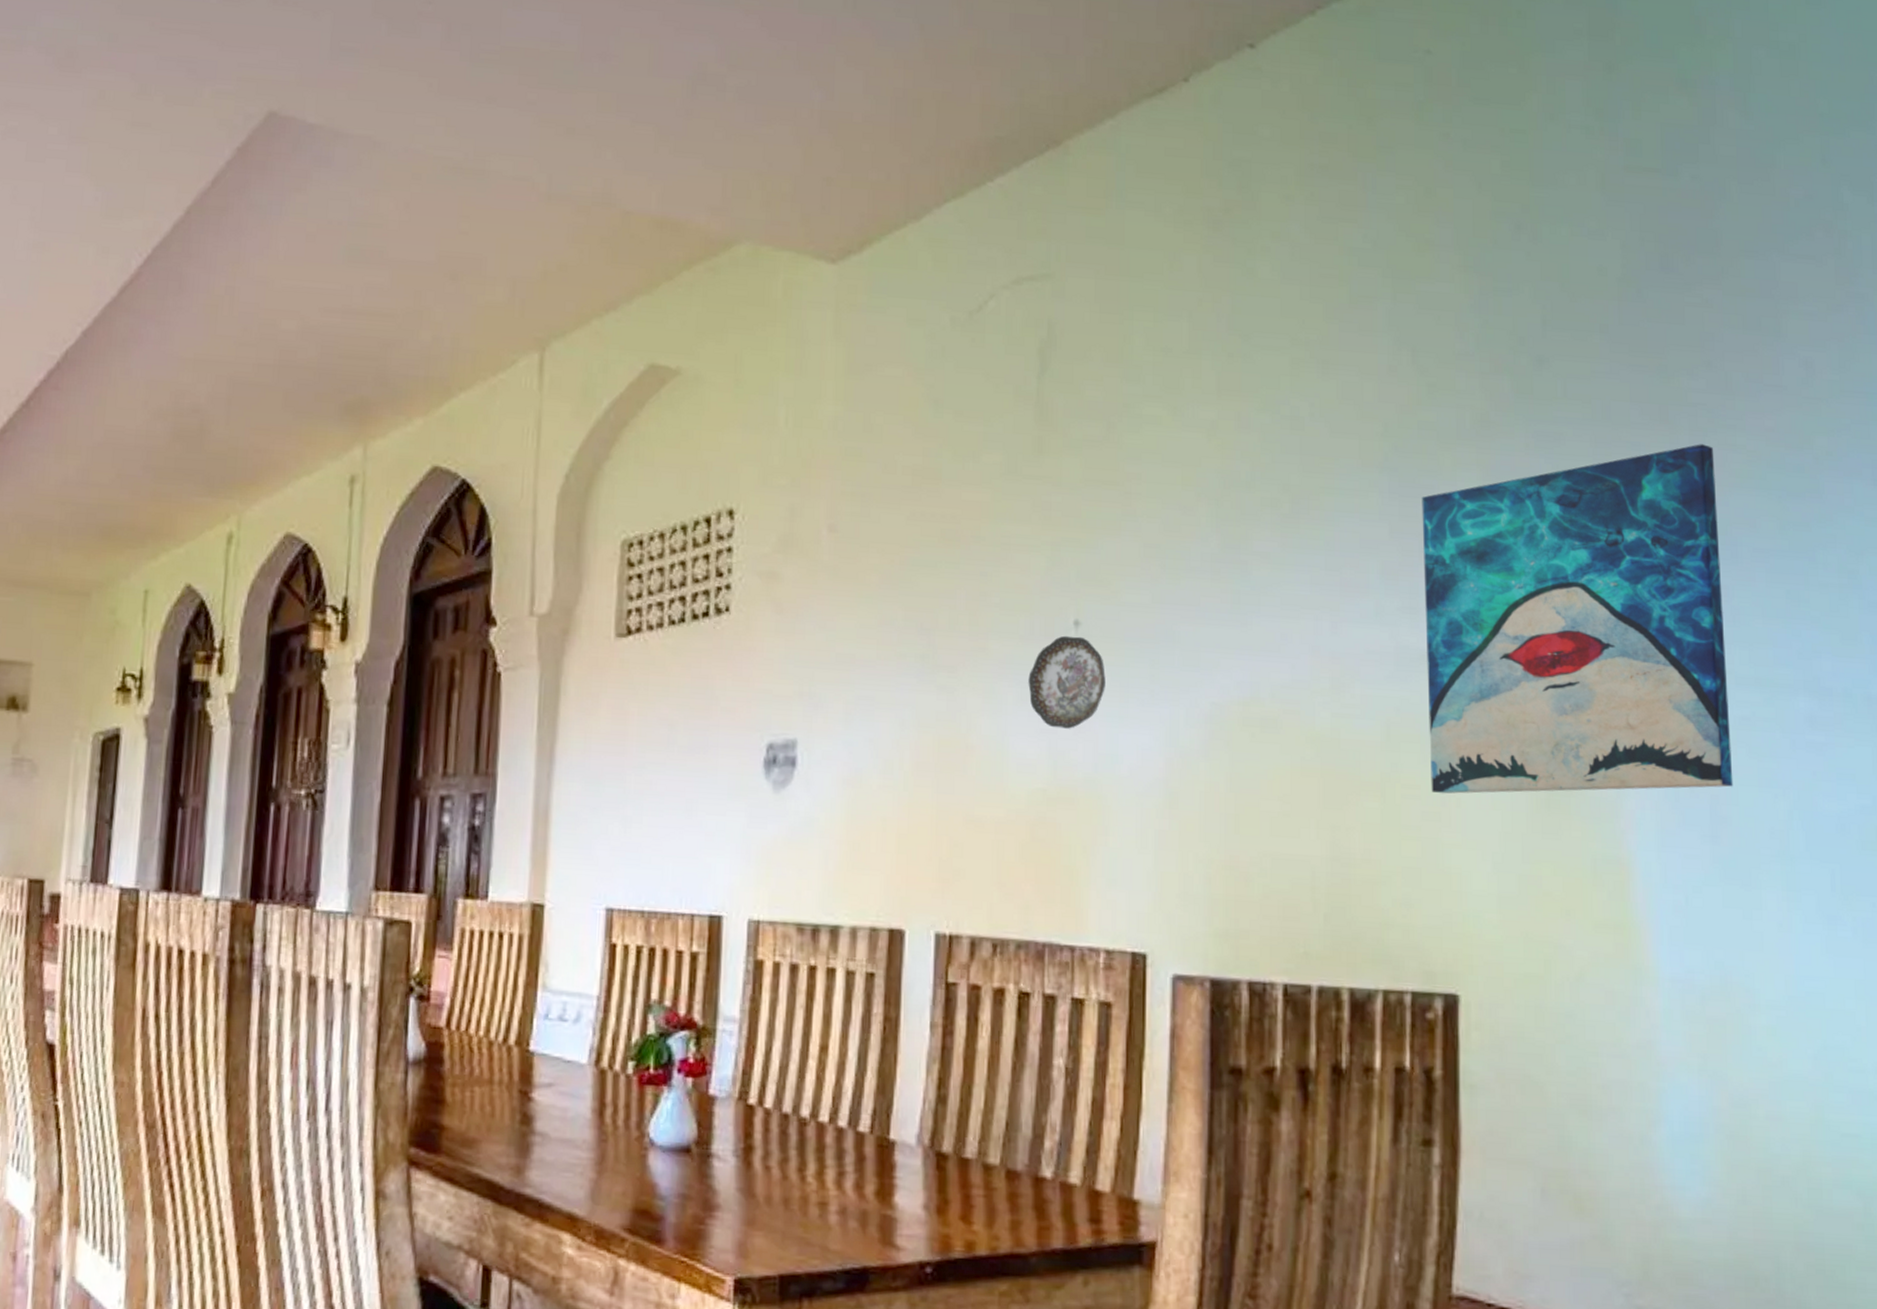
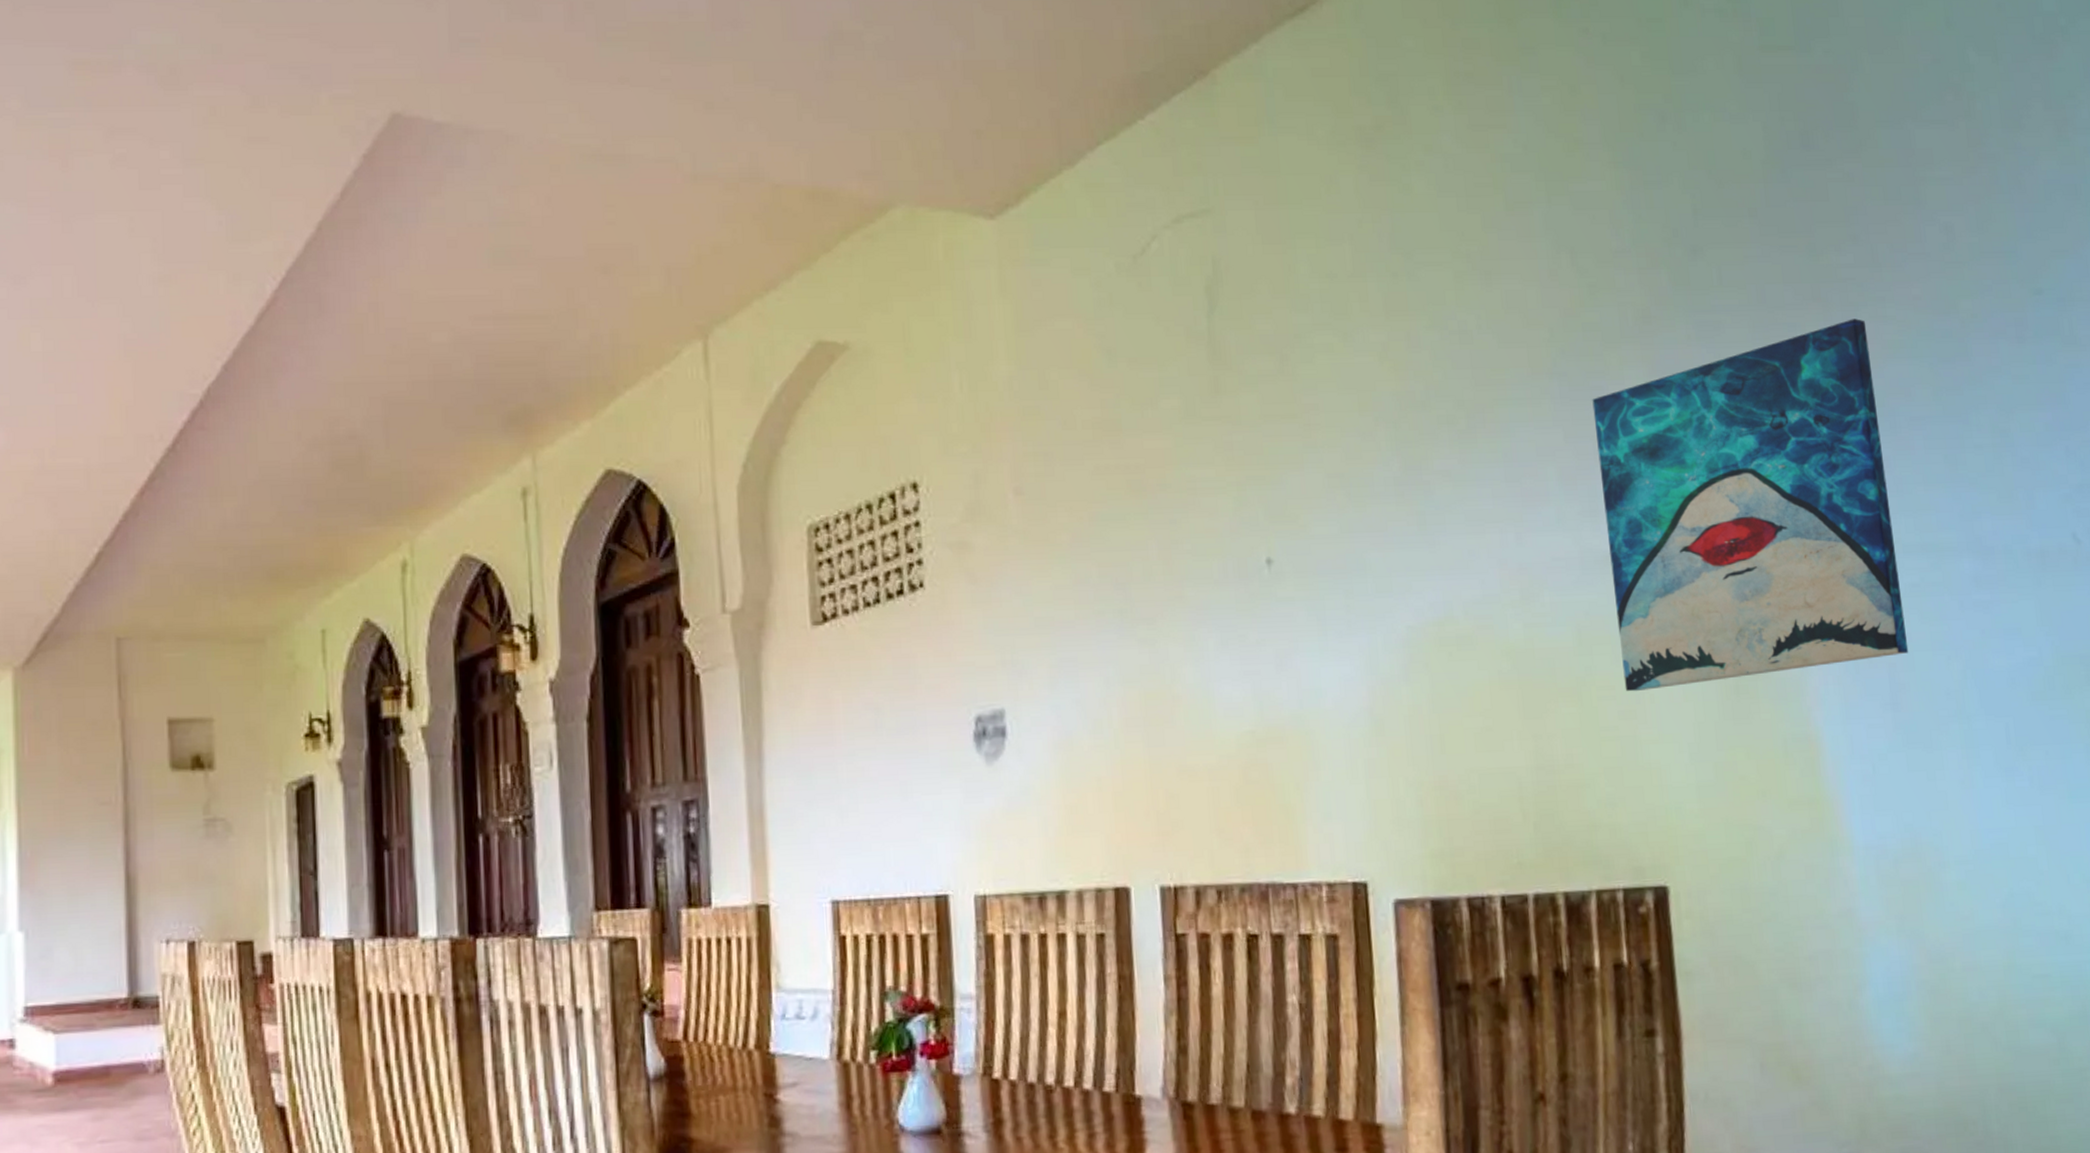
decorative plate: present [1028,635,1106,729] -> none [1227,574,1303,669]

